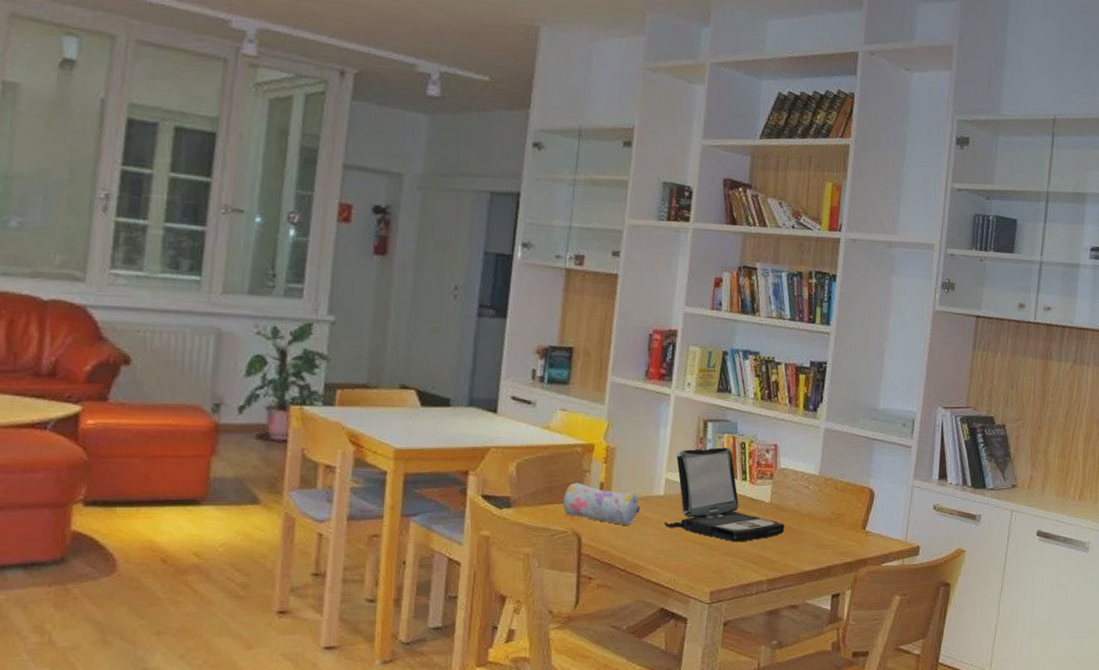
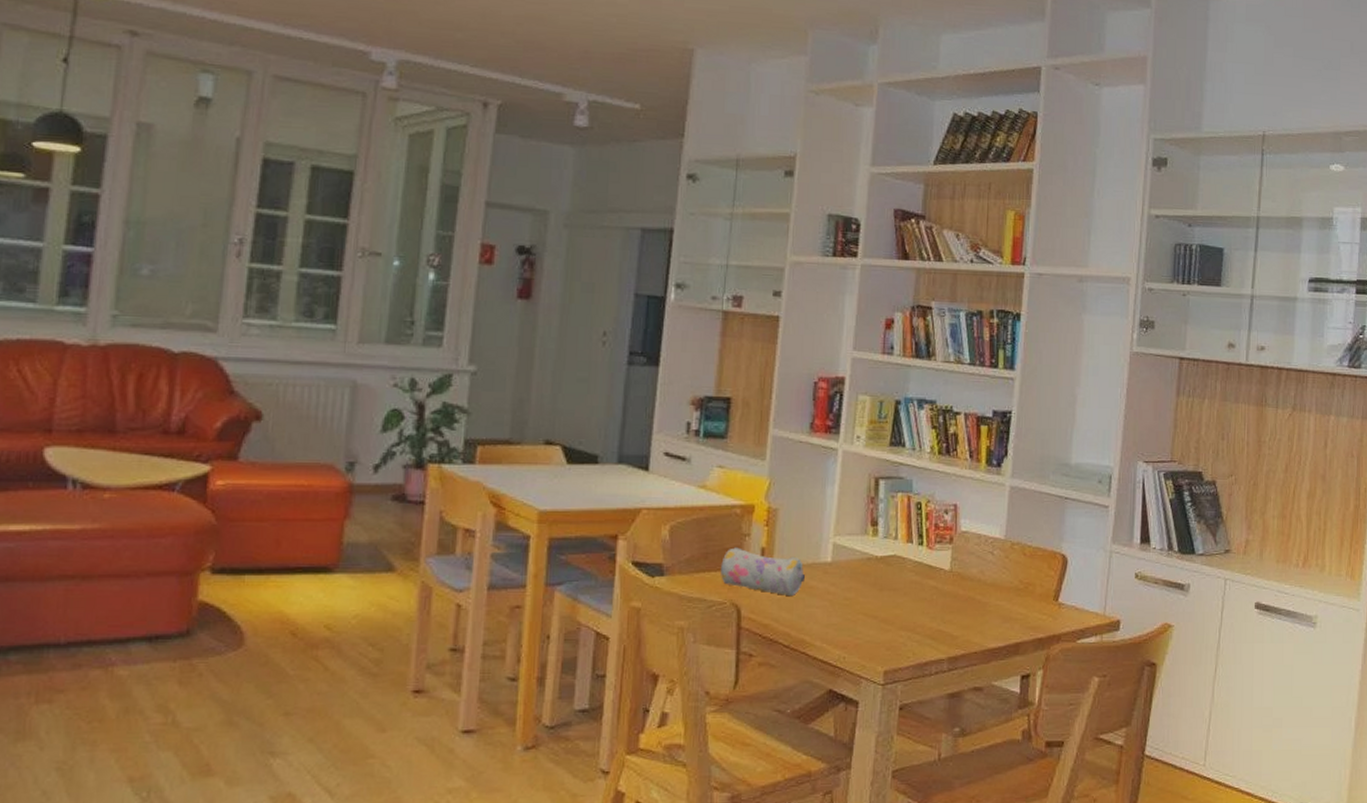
laptop: present [665,447,785,542] -> none [833,508,967,615]

